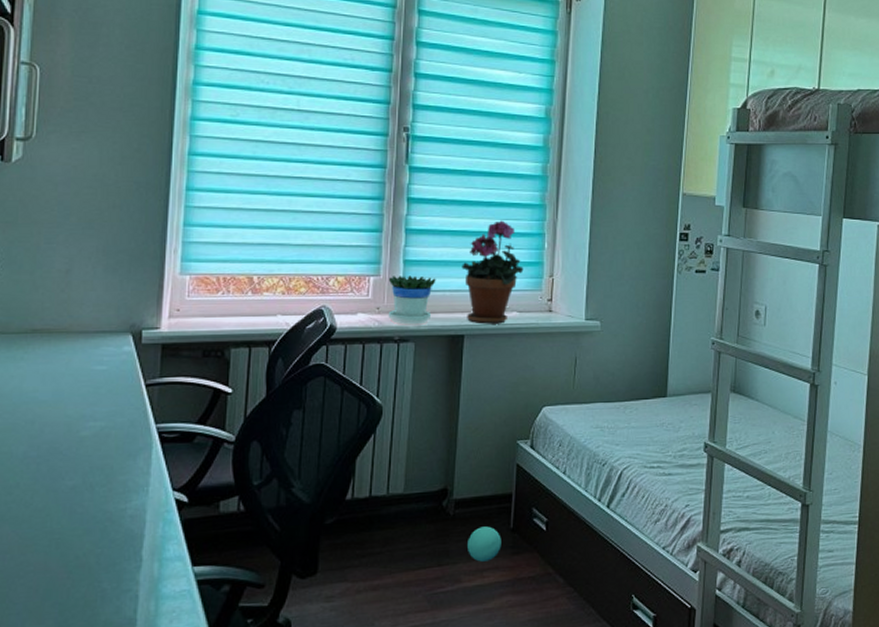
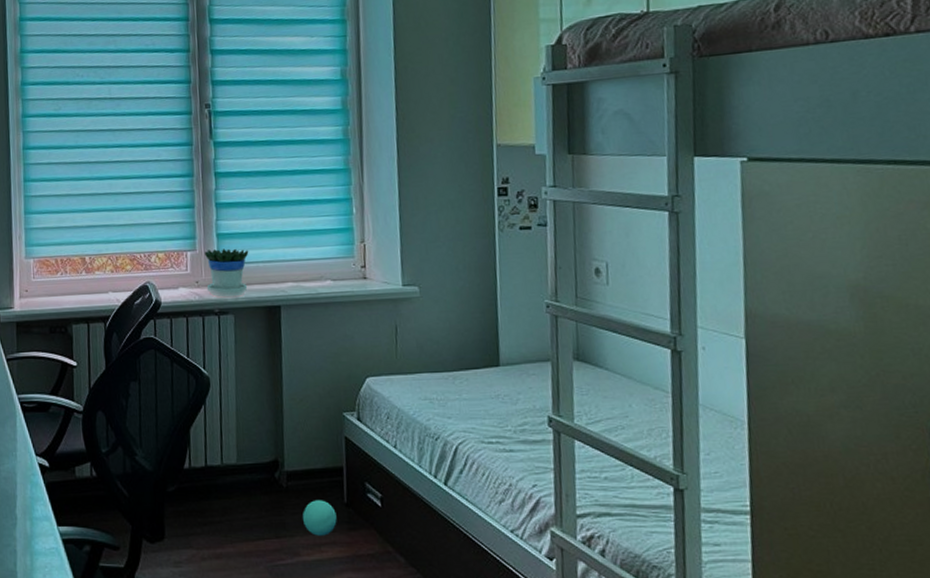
potted plant: present [462,220,524,324] -> none [272,188,334,294]

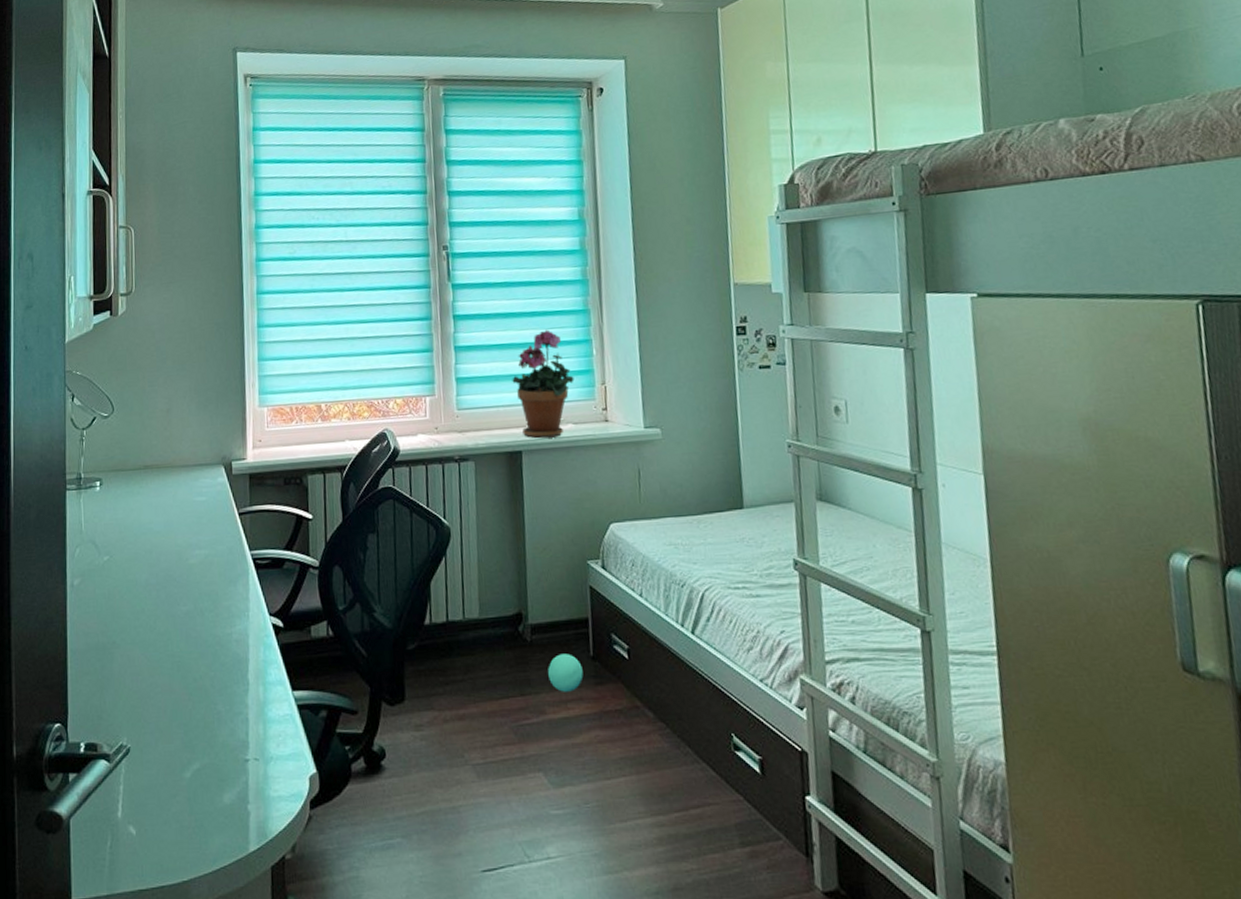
flowerpot: present [205,249,249,298] -> none [444,393,489,444]
potted plant: none [272,188,334,294] -> present [512,329,574,439]

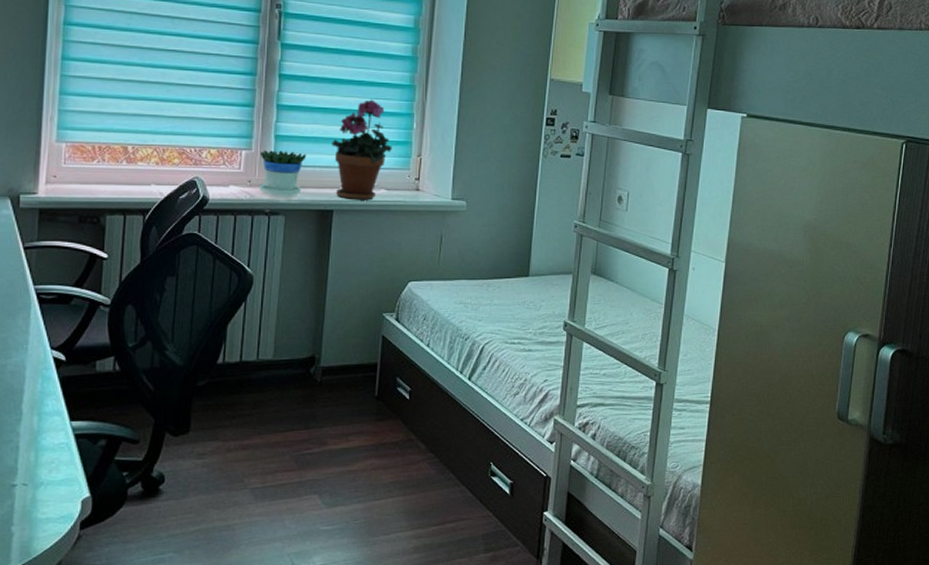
flowerpot: none [444,393,489,444] -> present [259,150,307,199]
ball: present [548,653,583,692] -> none [334,393,366,426]

